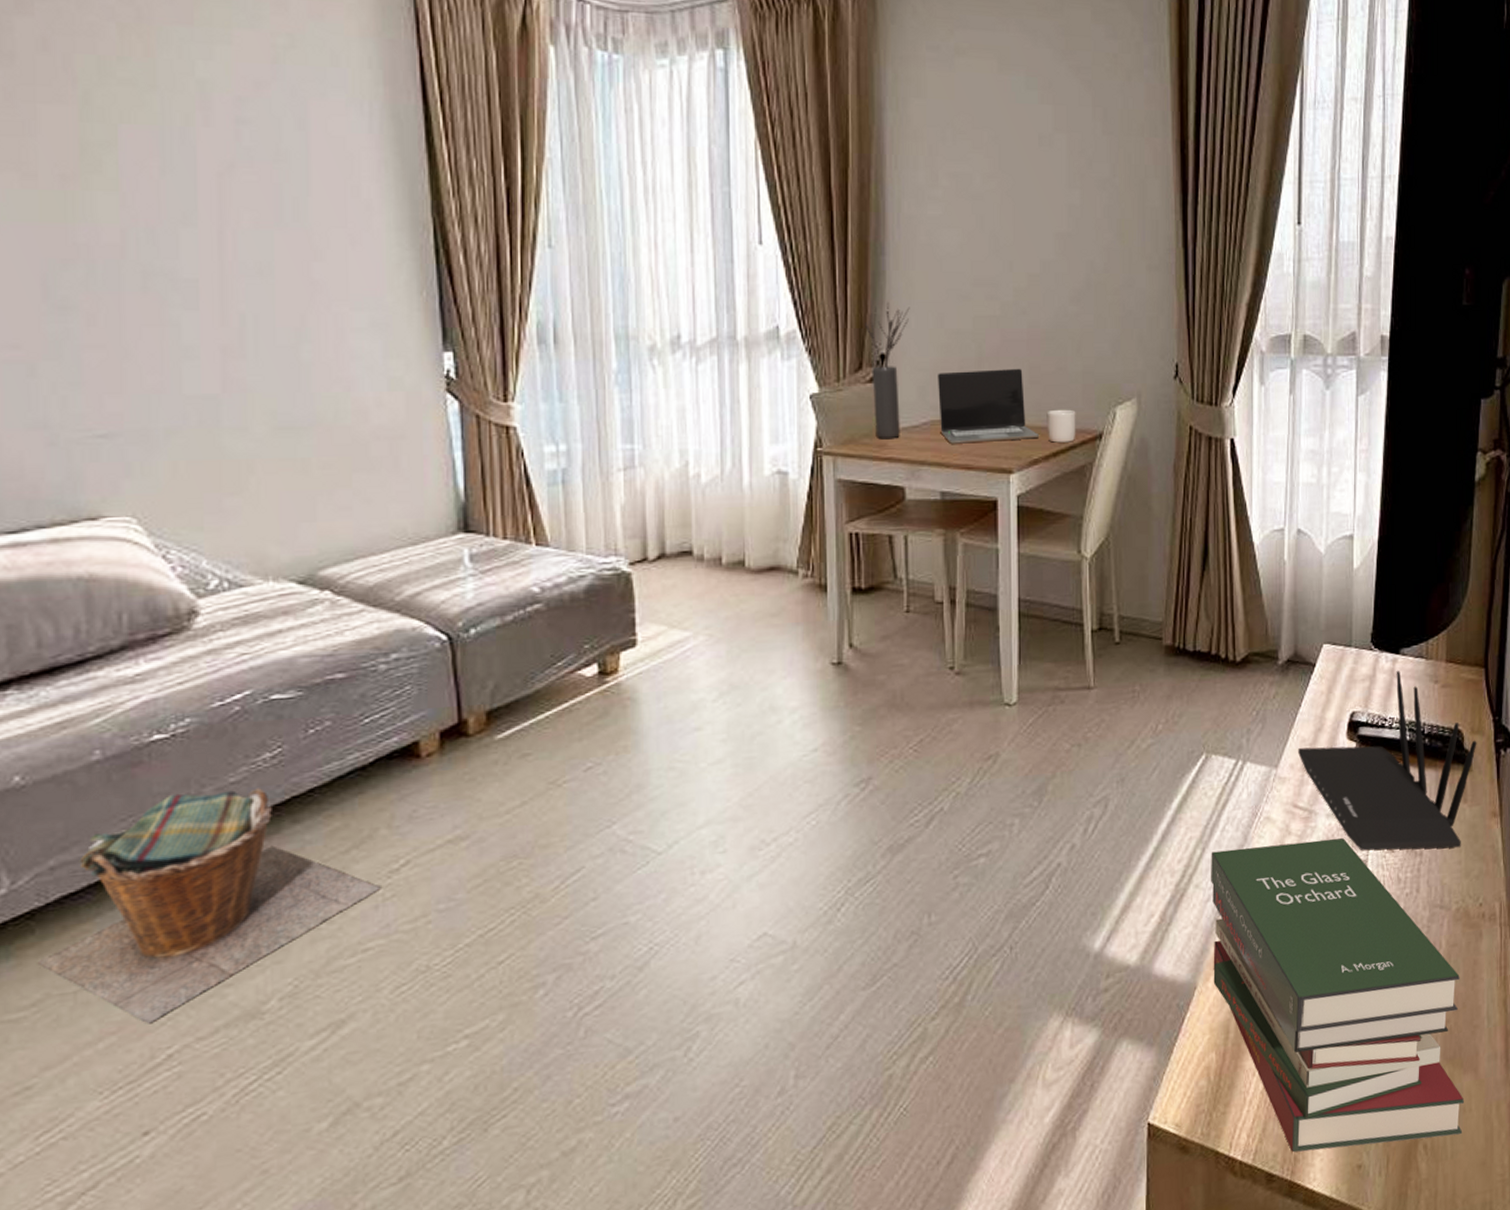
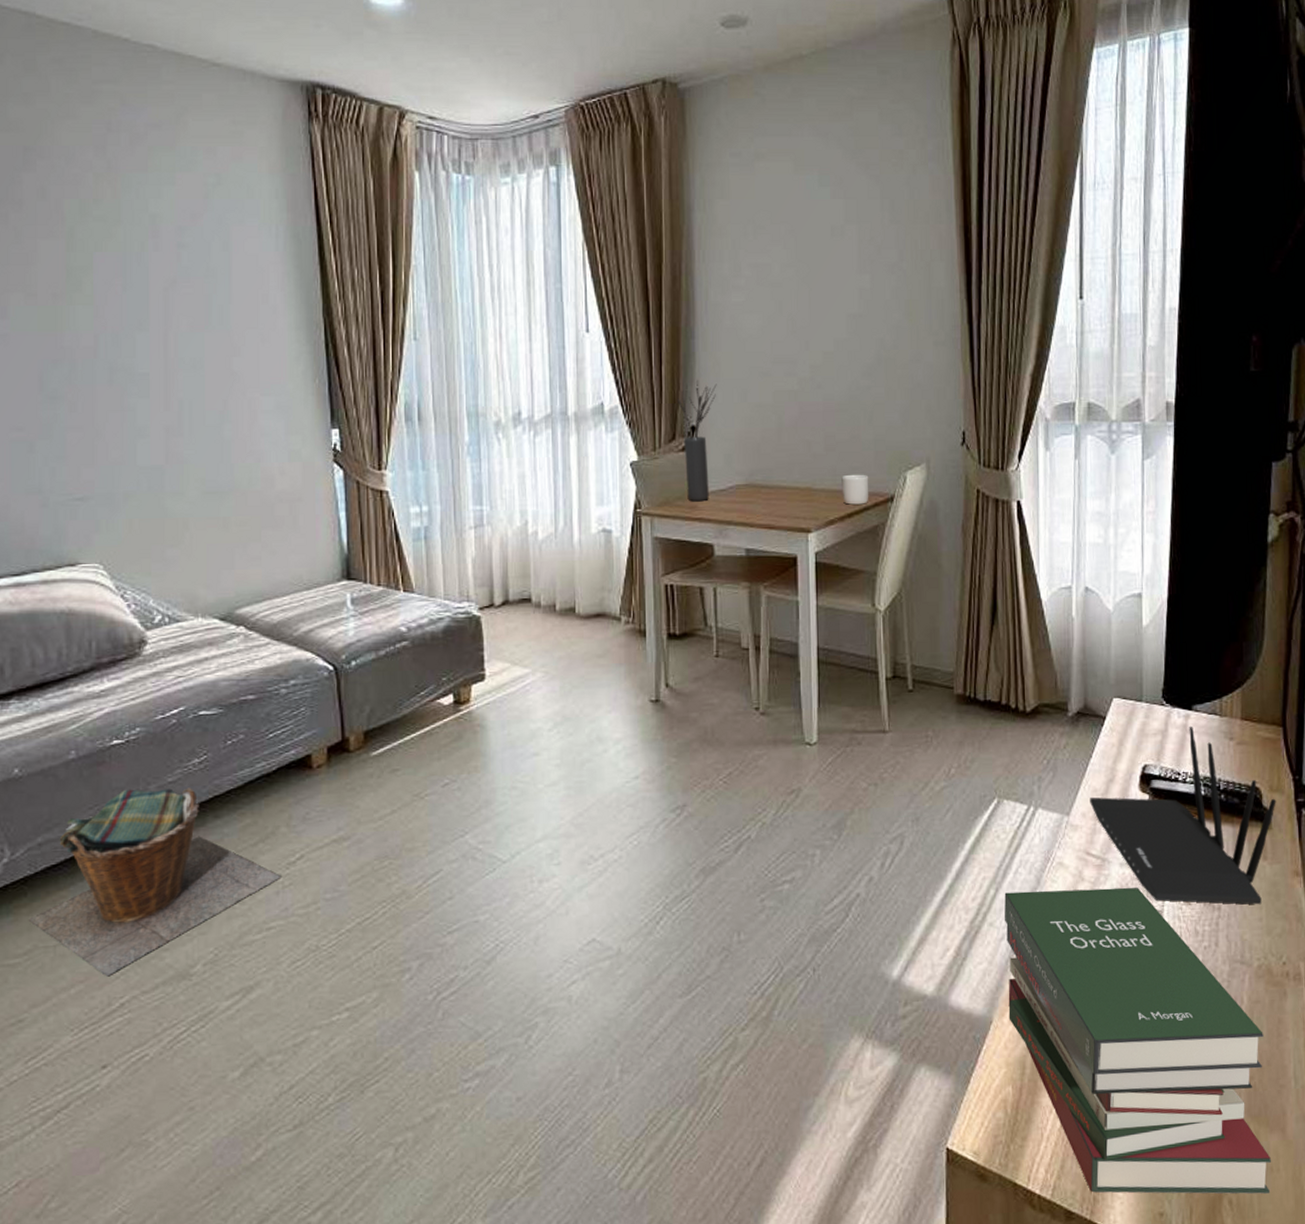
laptop: present [938,368,1040,444] -> none [742,437,836,506]

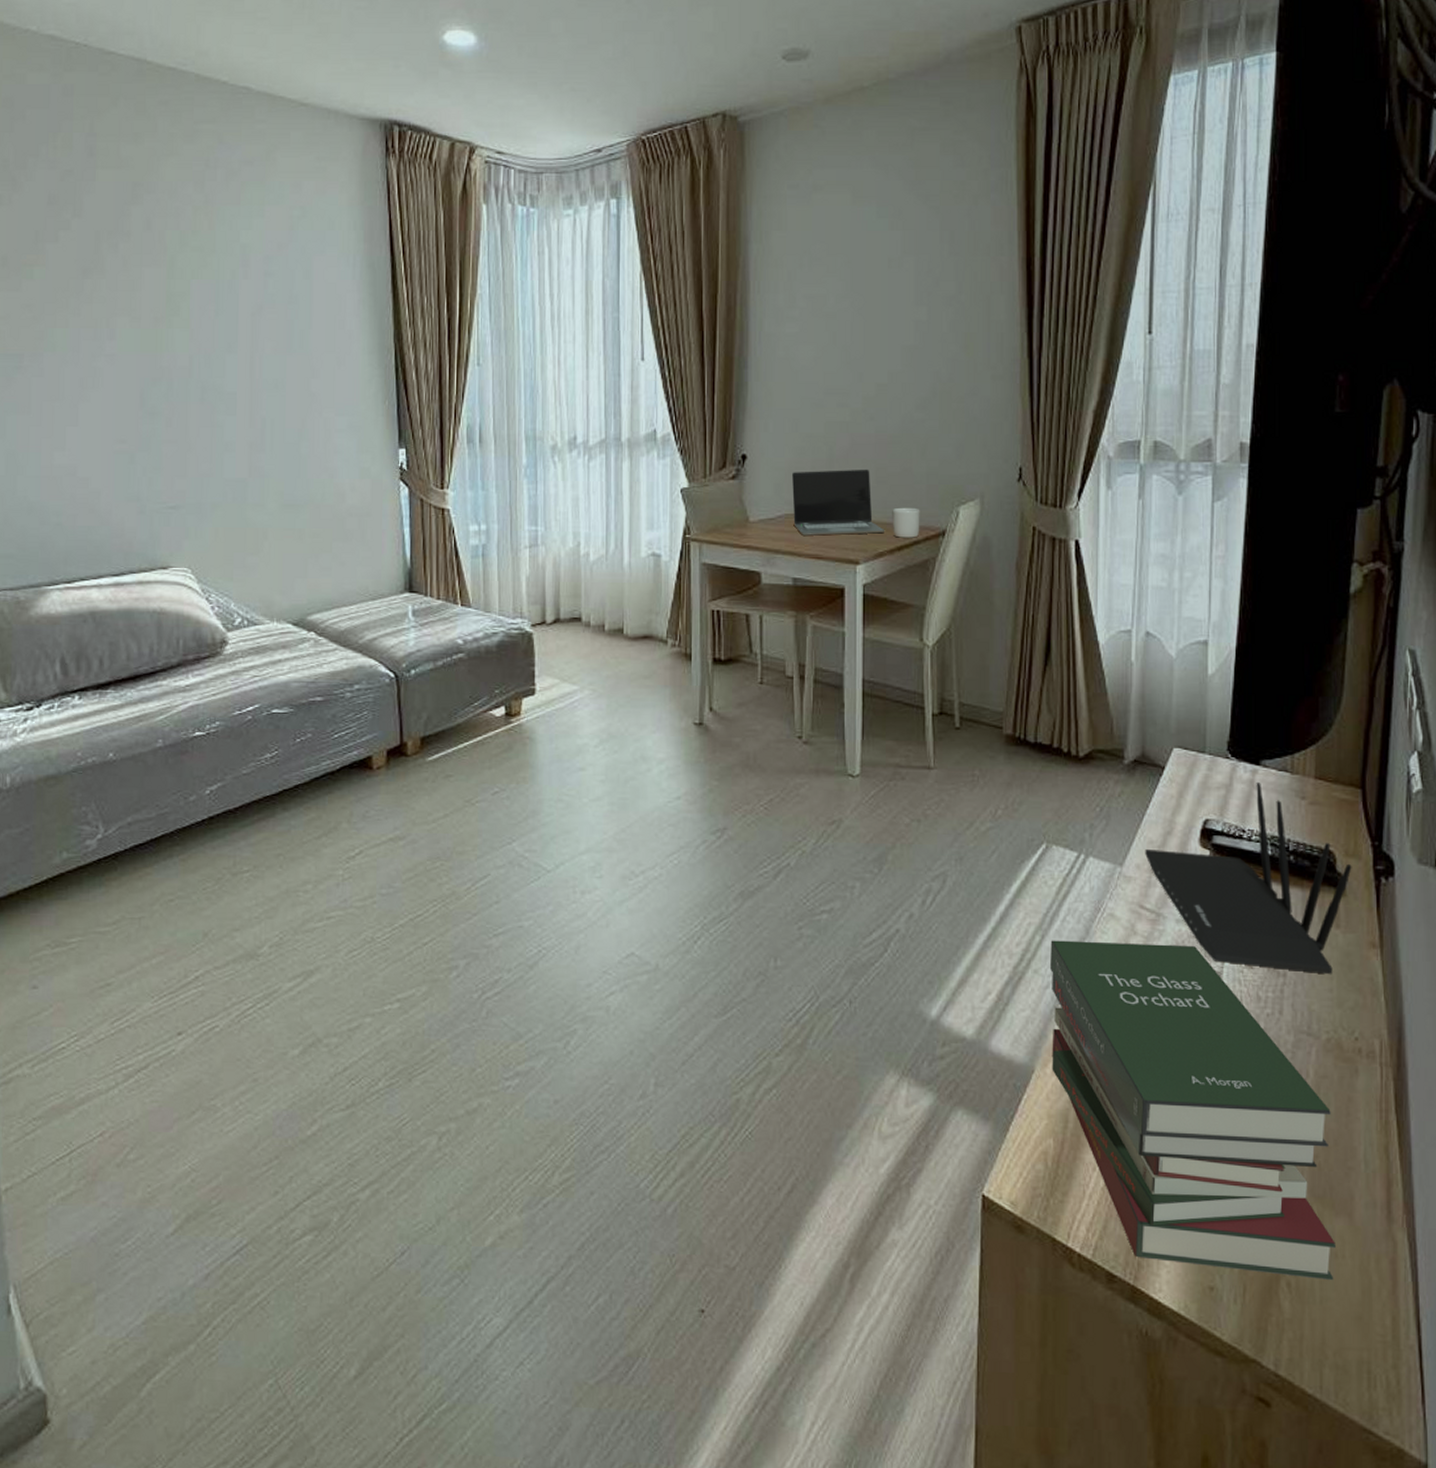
laundry basket: present [28,787,281,977] -> none [118,778,342,951]
vase: present [676,380,717,502] -> none [728,409,769,530]
laptop: none [742,437,836,506] -> present [792,469,885,536]

